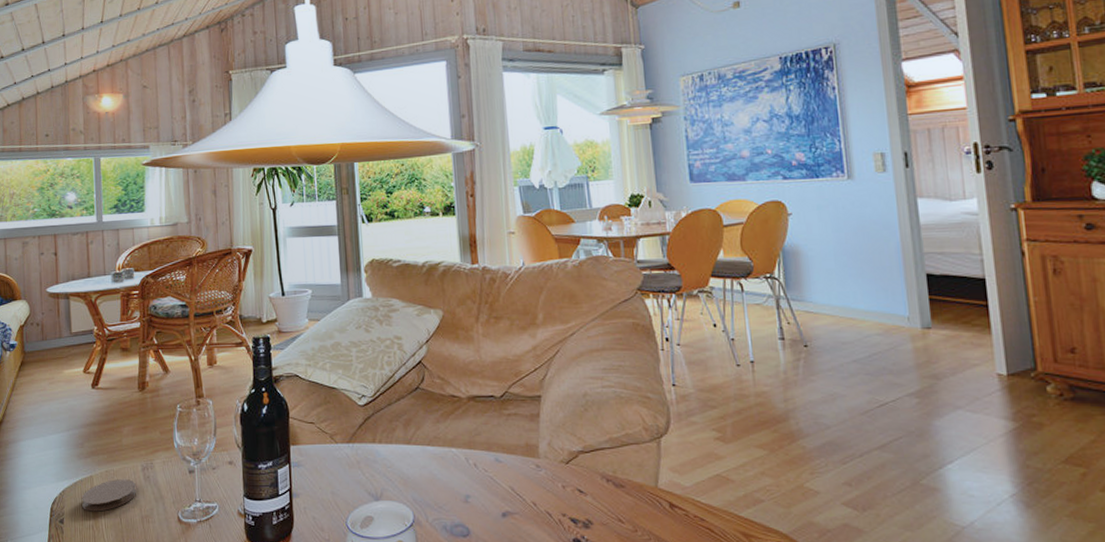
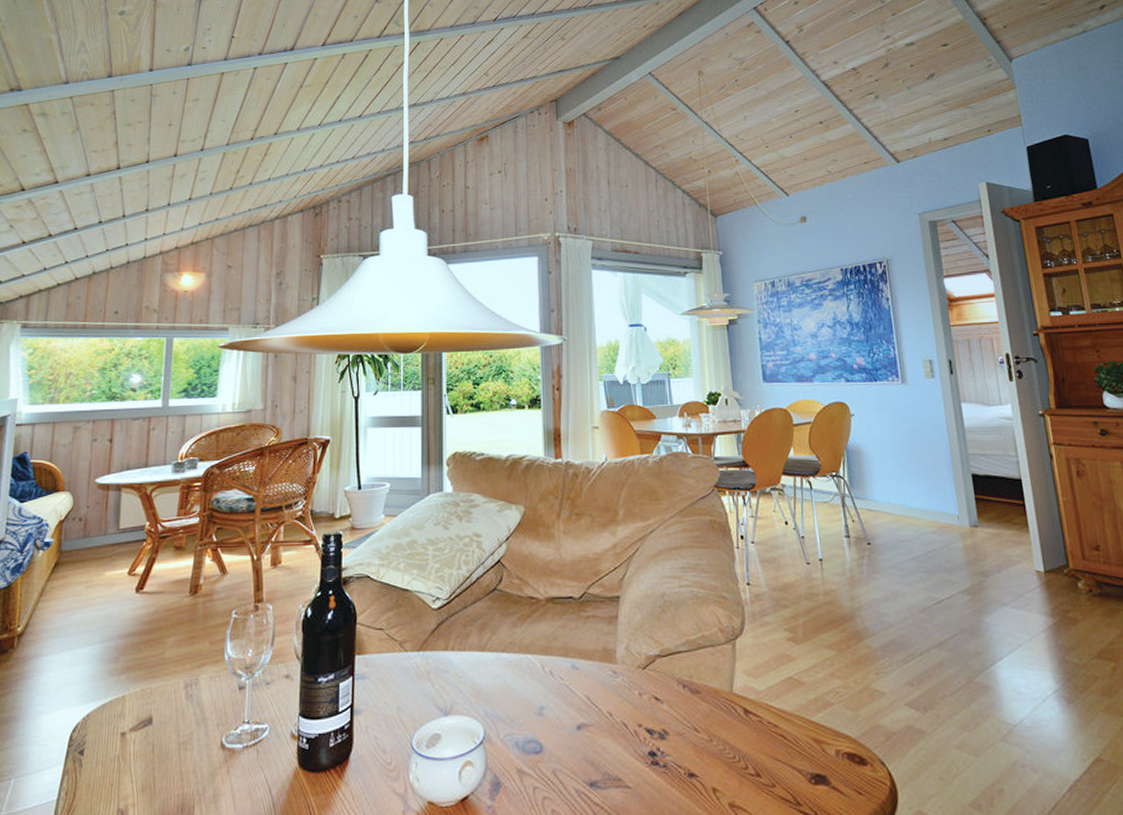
coaster: present [81,479,136,512] -> none [108,699,175,739]

